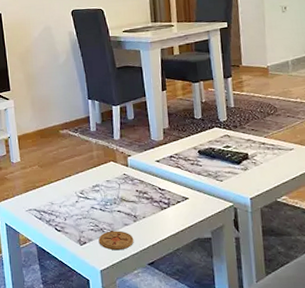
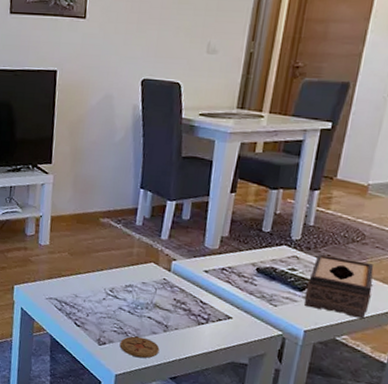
tissue box: none [242,129,296,179] -> present [304,253,374,319]

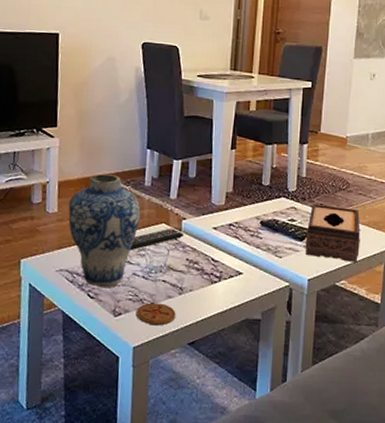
vase: none [59,211,130,319] -> present [68,174,141,288]
remote control: none [117,267,172,286] -> present [129,228,183,250]

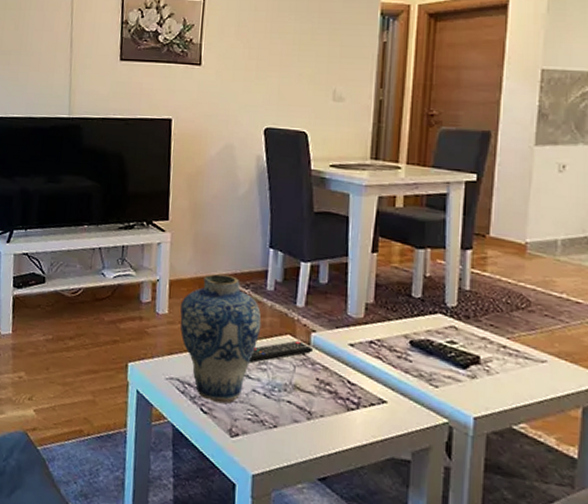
coaster: present [135,302,176,326] -> none [255,425,304,454]
tissue box: present [305,203,361,262] -> none [469,323,547,402]

